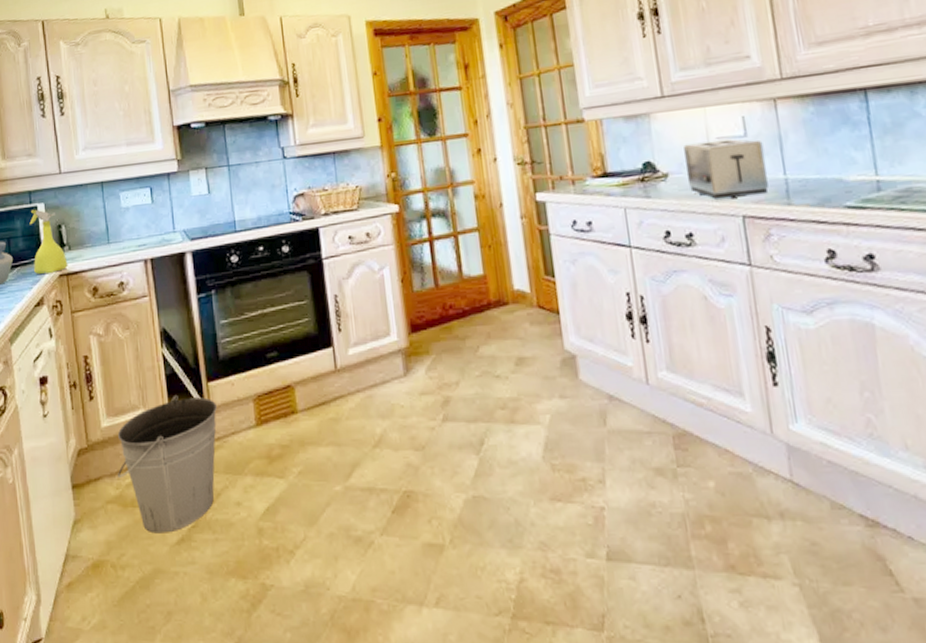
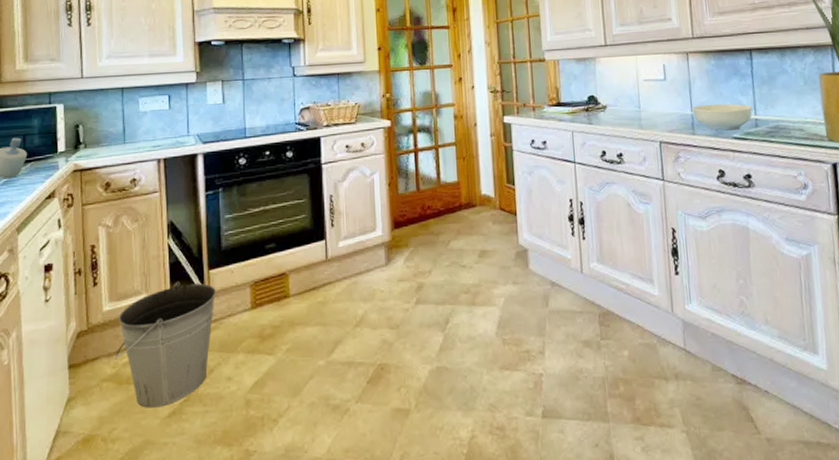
spray bottle: present [29,209,68,275] -> none [47,109,83,170]
toaster: present [684,138,769,199] -> none [619,81,680,128]
bowl: none [784,161,873,199] -> present [691,103,753,131]

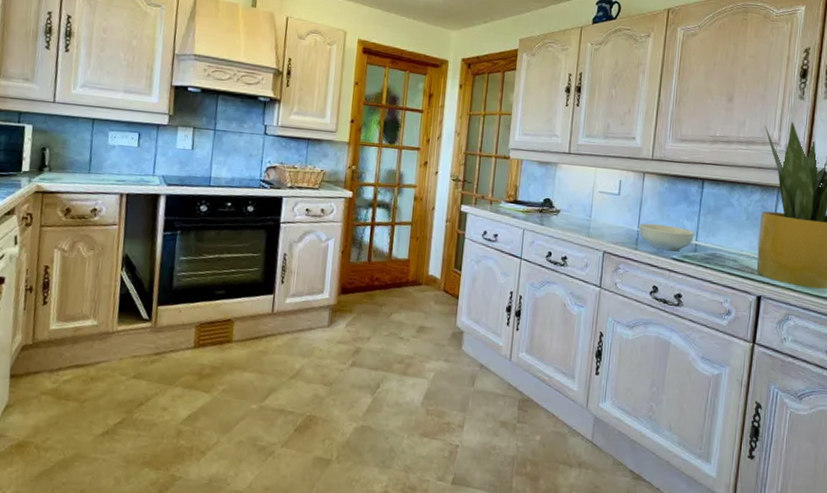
bucket: present [114,282,216,408] -> none [56,313,162,425]

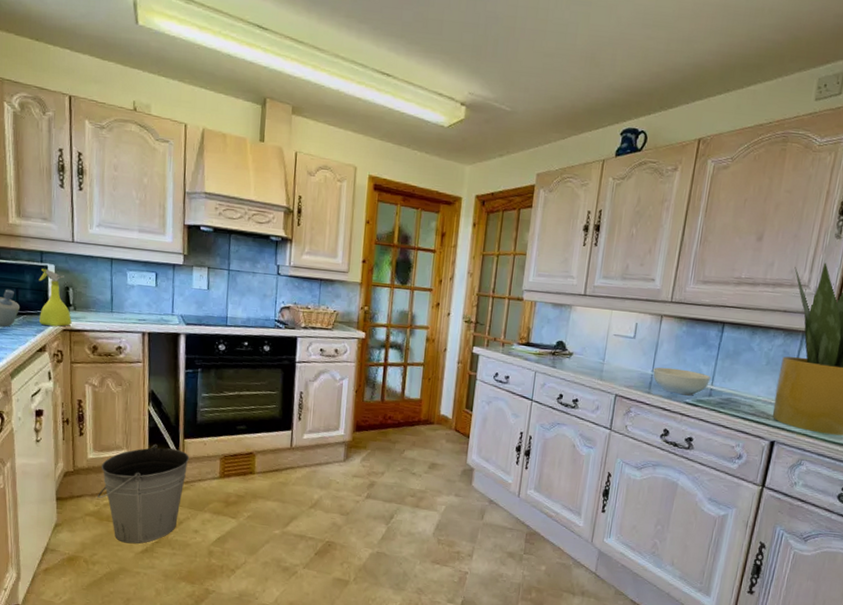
spray bottle: none [10,128,46,188] -> present [39,268,72,327]
bucket: none [56,313,162,425] -> present [97,444,189,544]

